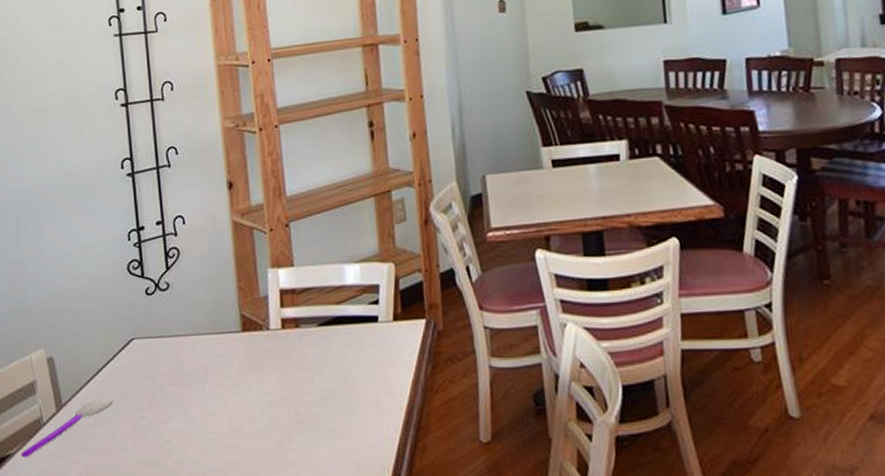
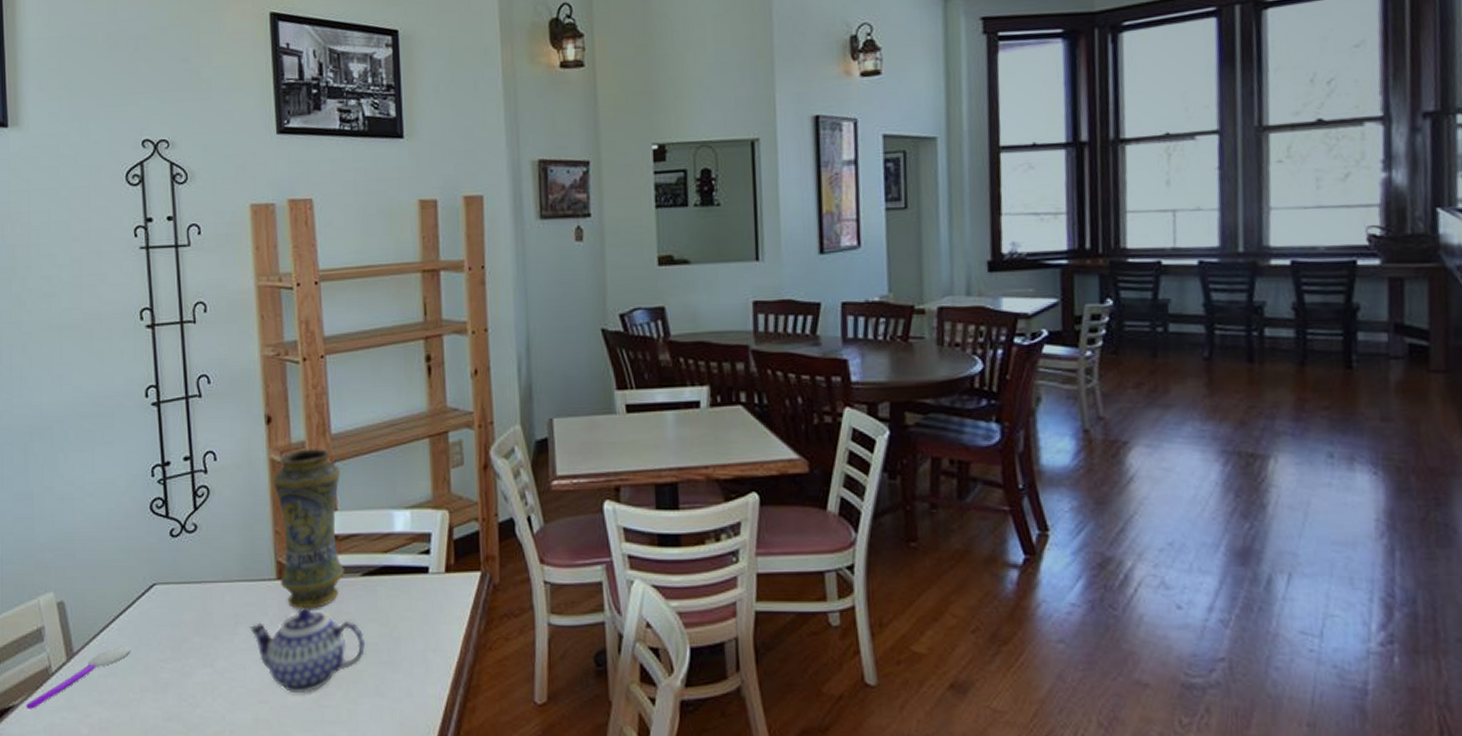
teapot: none [218,356,324,436] -> present [249,606,366,693]
vase: none [236,209,302,359] -> present [273,447,344,609]

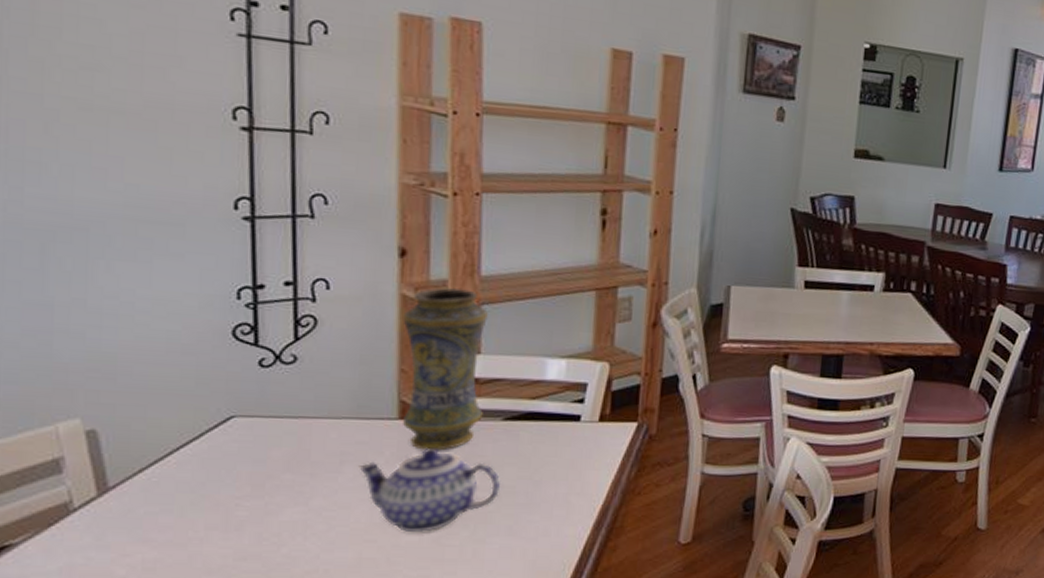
spoon: present [26,646,131,709] -> none [31,481,194,548]

